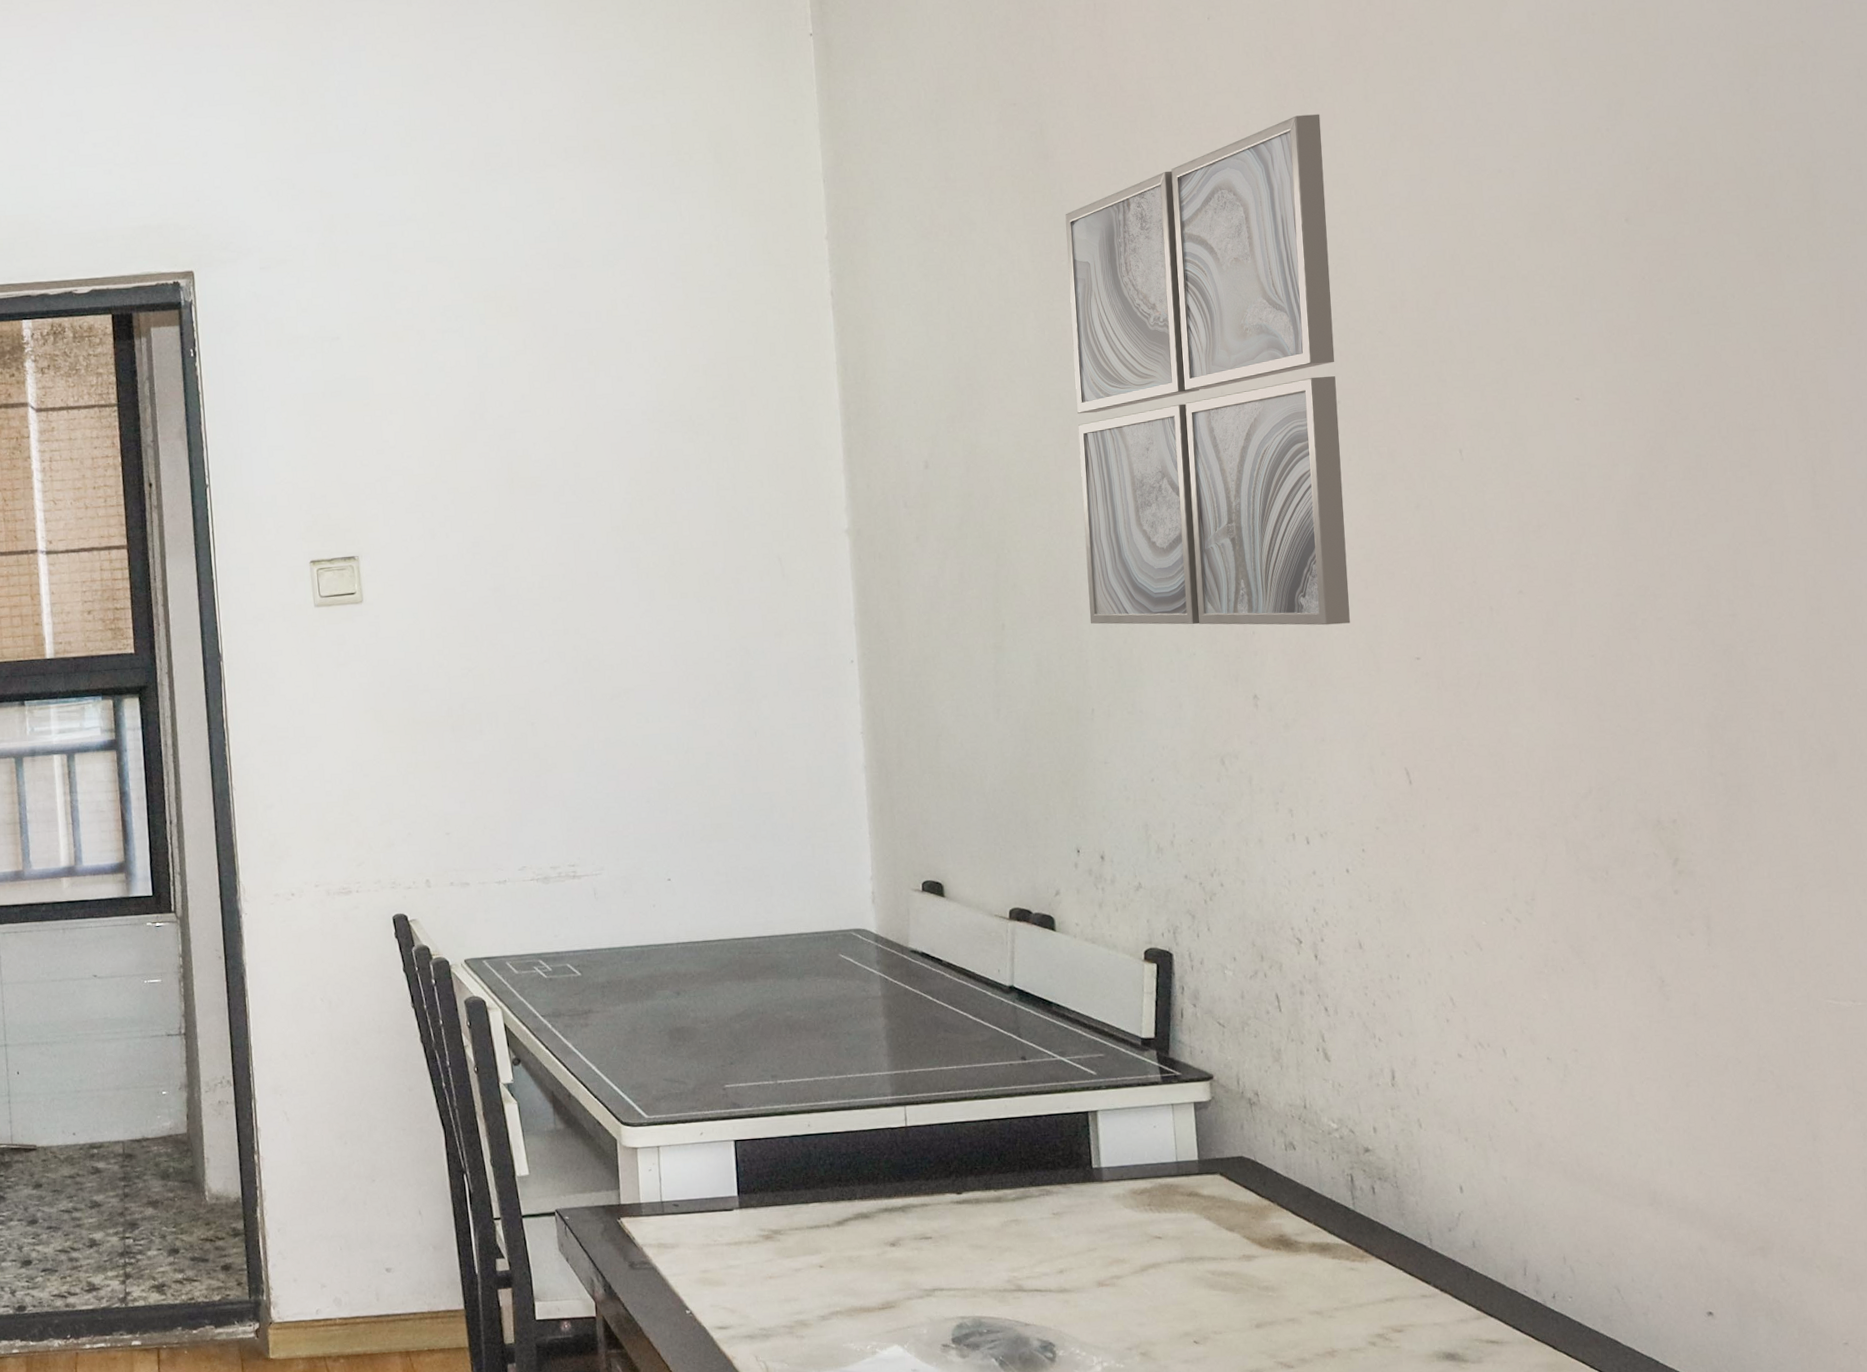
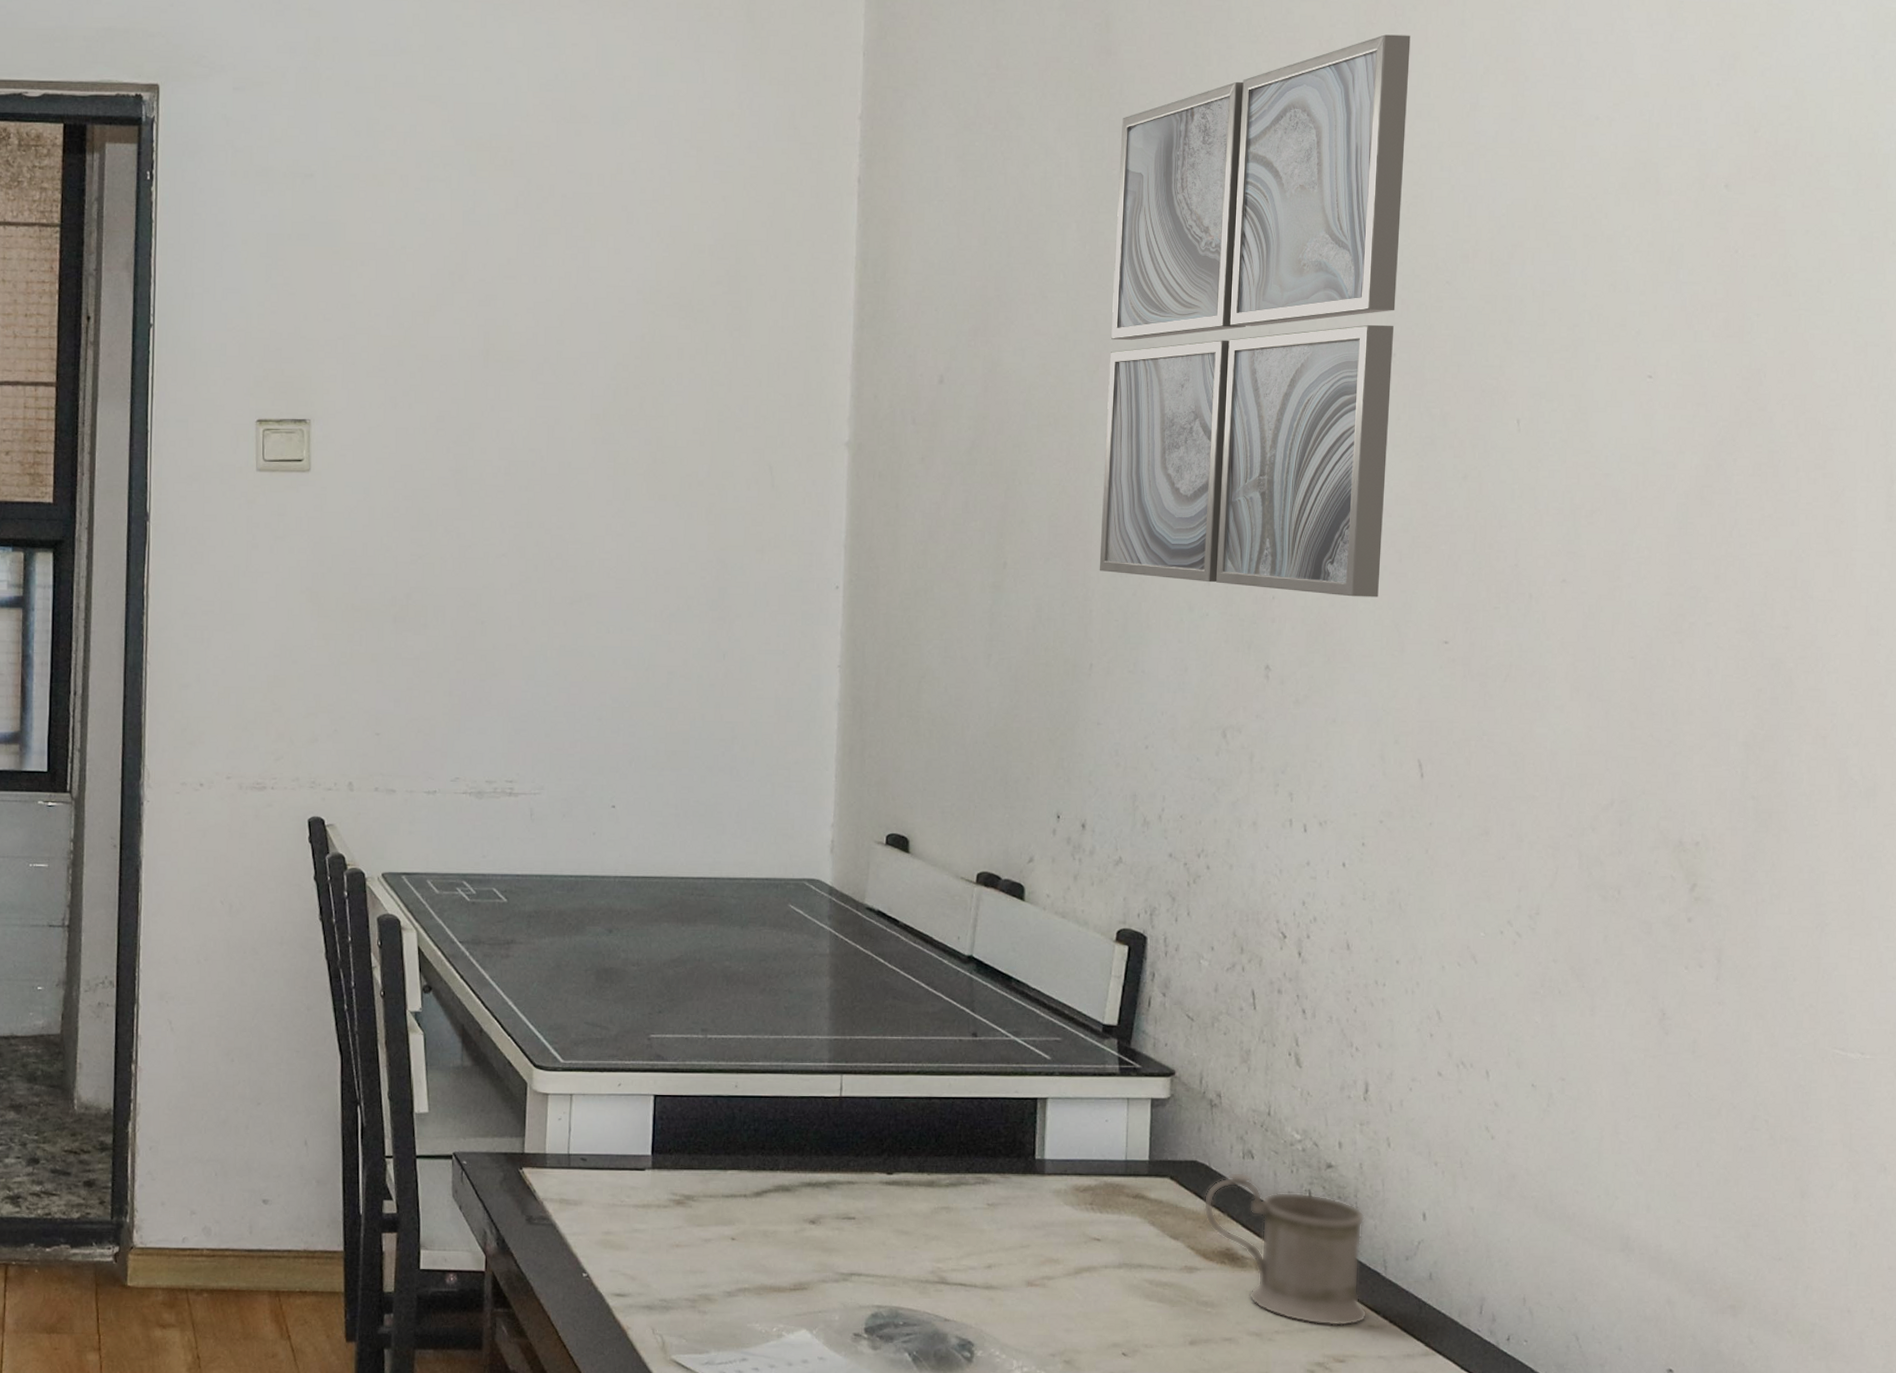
mug: none [1253,1163,1420,1299] -> present [1203,1172,1368,1326]

